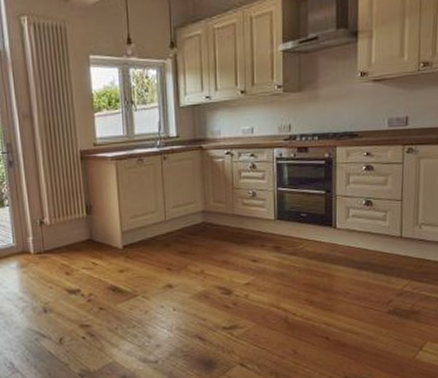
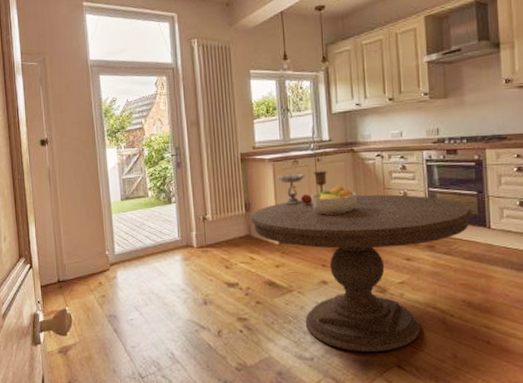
dining table: none [91,194,319,353] -> present [250,194,472,353]
goblet: none [121,170,175,207] -> present [278,171,328,206]
fruit bowl: none [157,185,204,217] -> present [311,185,357,215]

